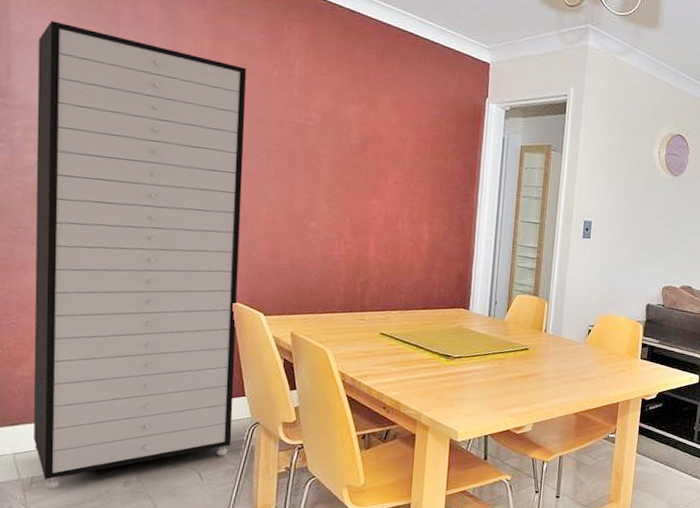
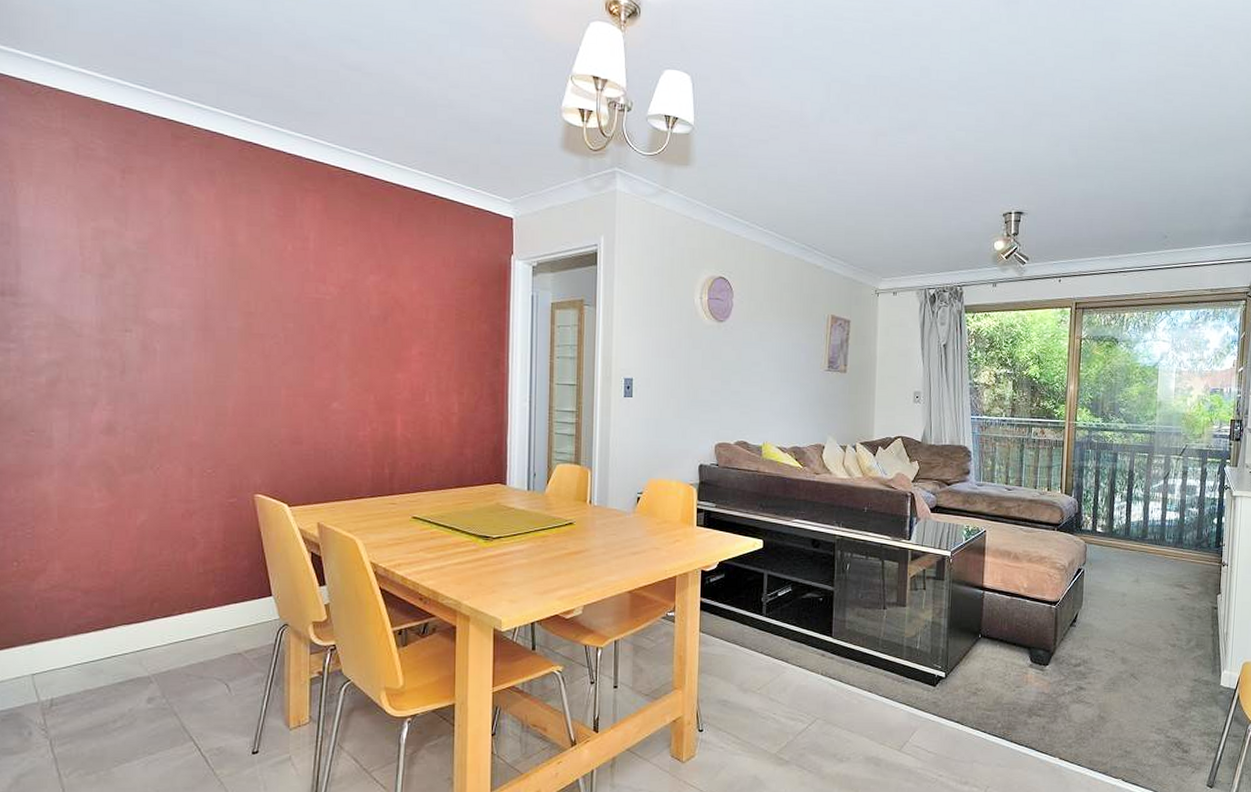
storage cabinet: present [33,20,246,490] -> none [47,213,260,711]

